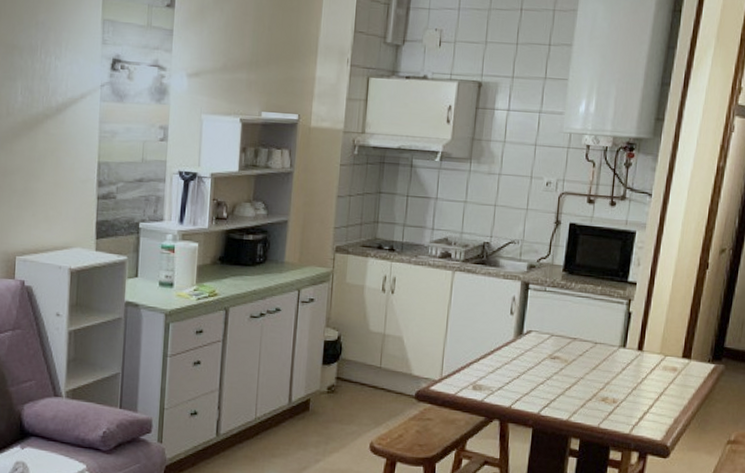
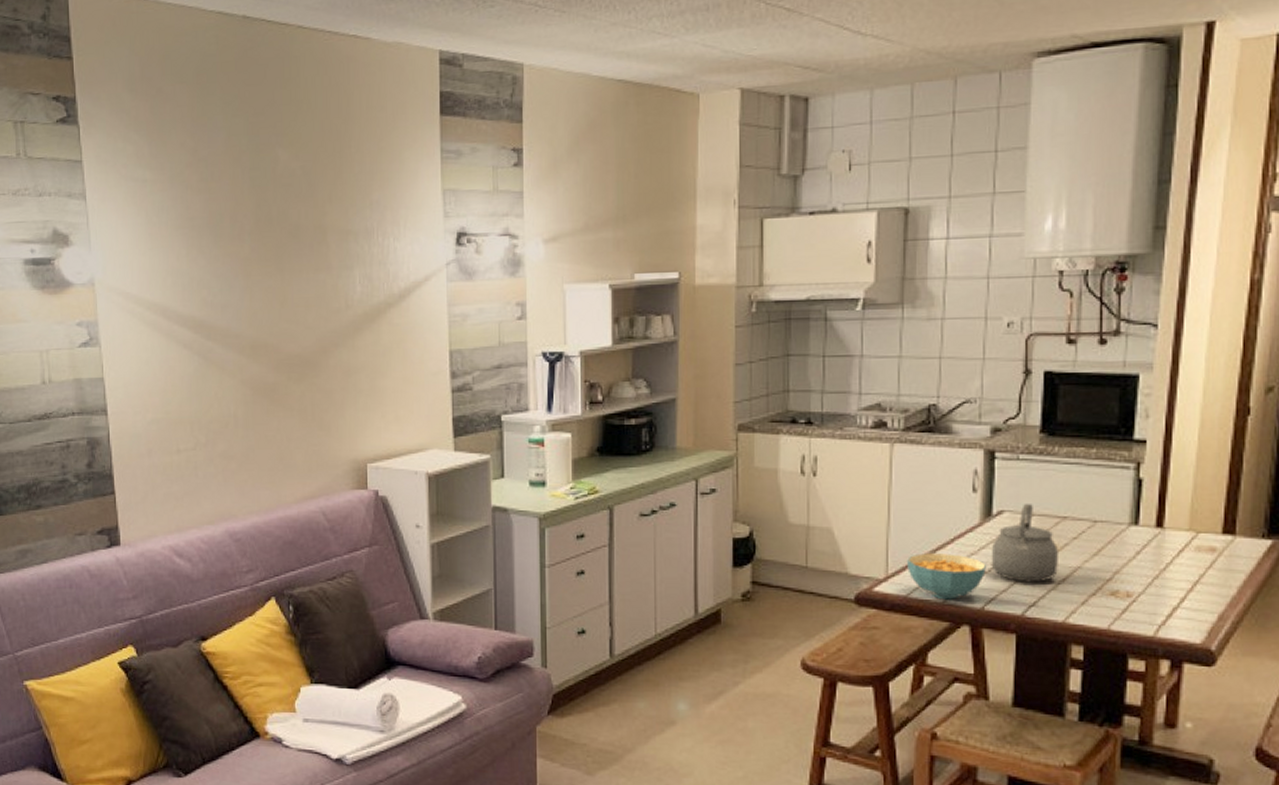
cereal bowl: none [457,361,516,399] -> present [907,553,987,600]
tea kettle: none [519,325,568,389] -> present [991,503,1058,583]

